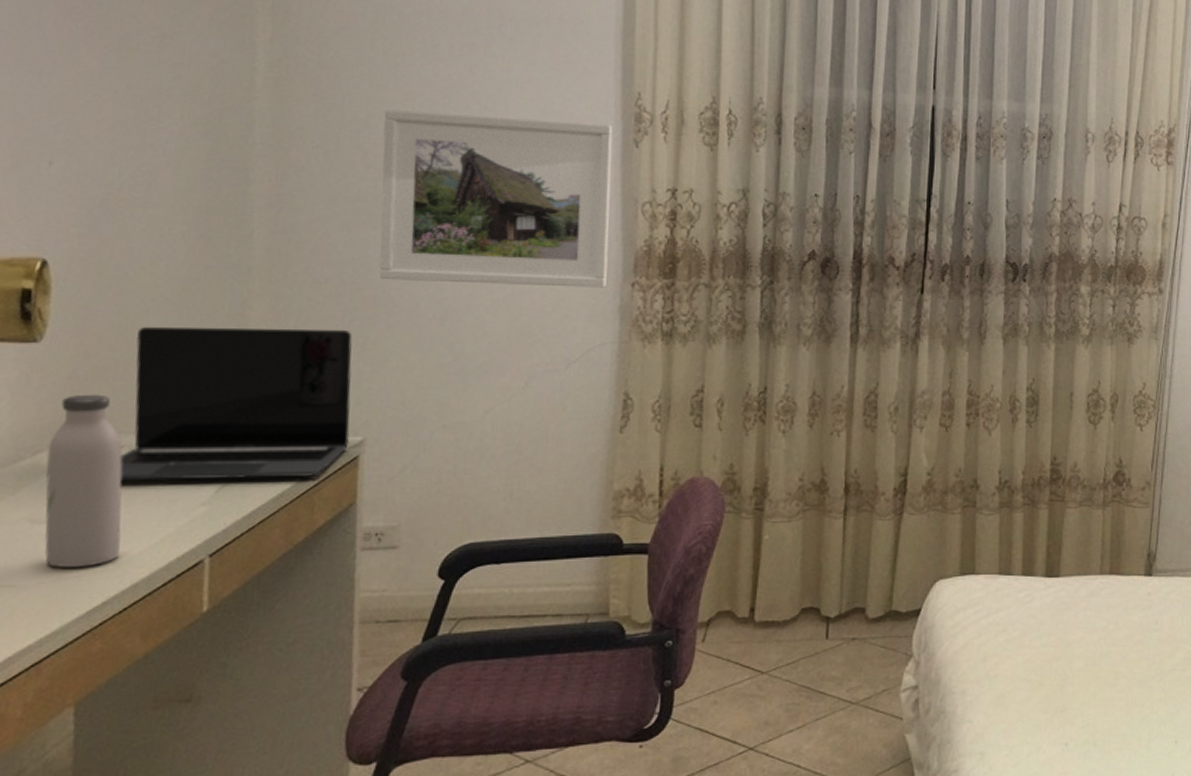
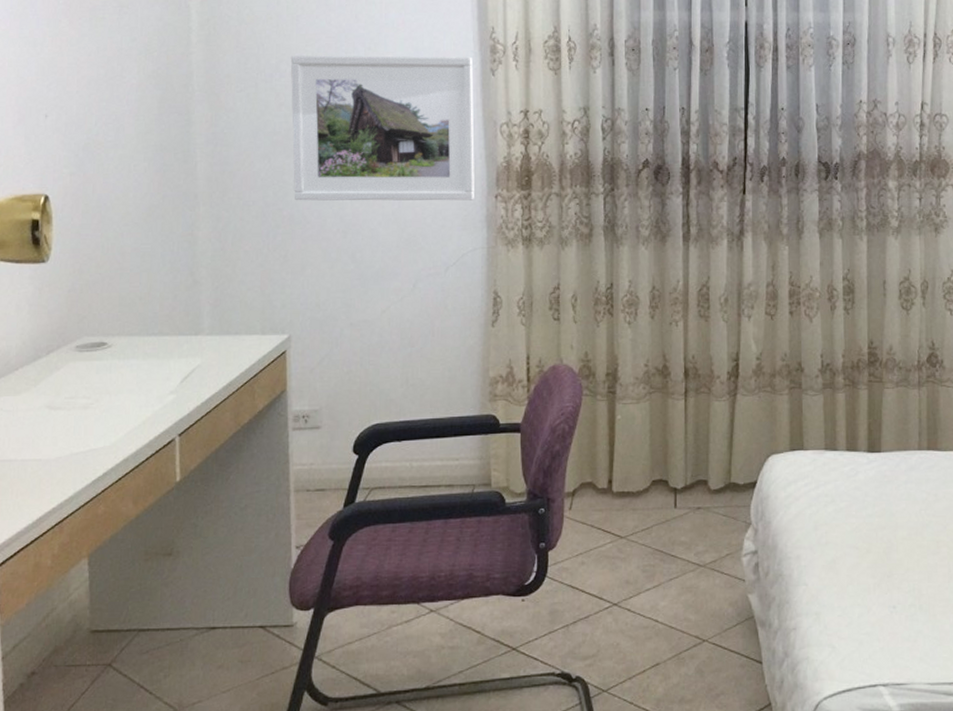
water bottle: present [45,394,123,568] -> none [57,303,115,445]
laptop: present [119,326,353,482] -> none [109,244,278,375]

